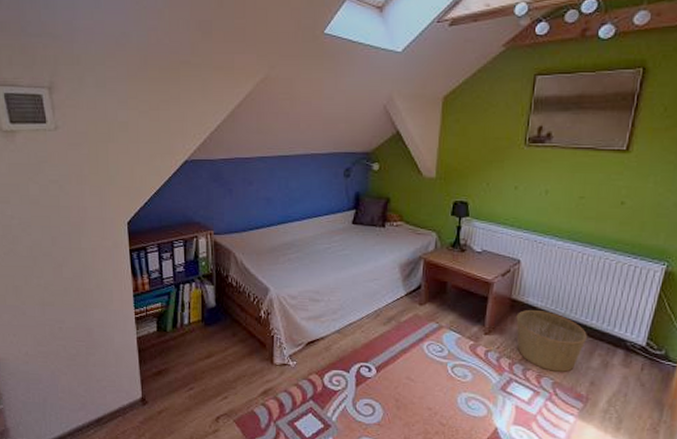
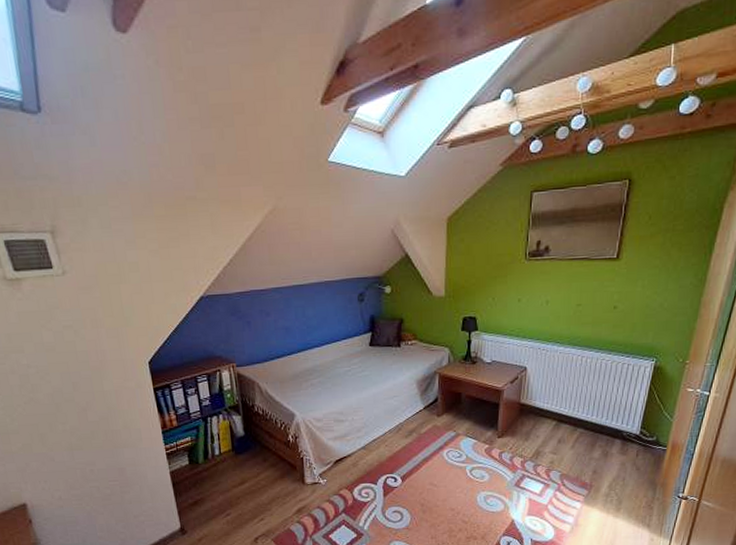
basket: present [516,310,587,373] -> none [525,411,589,466]

